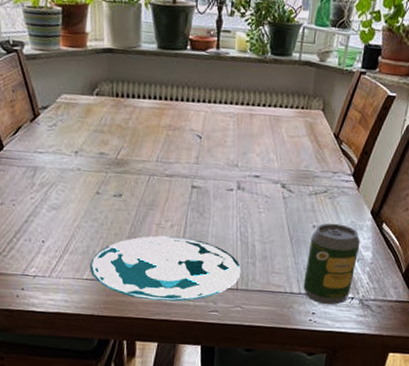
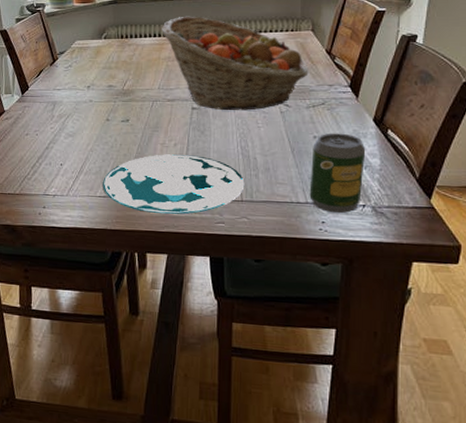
fruit basket: none [163,78,315,194] -> present [162,16,309,111]

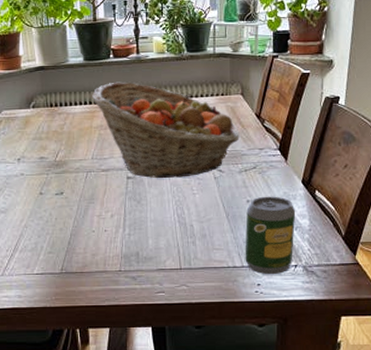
plate: present [103,154,245,215] -> none [40,226,183,288]

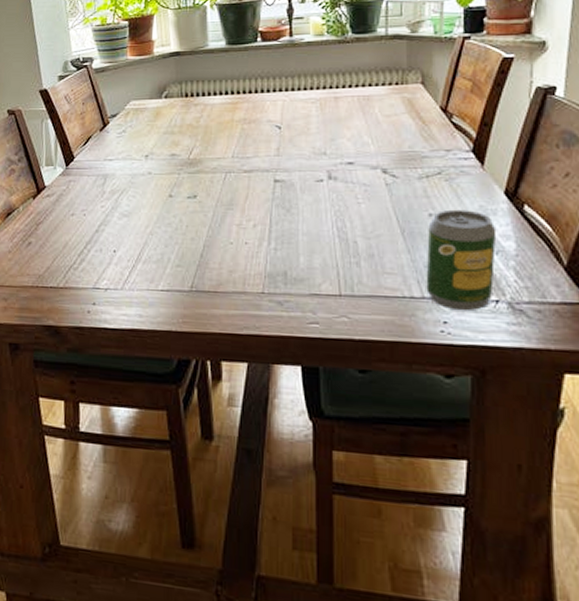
fruit basket: present [92,82,240,179] -> none [235,68,419,184]

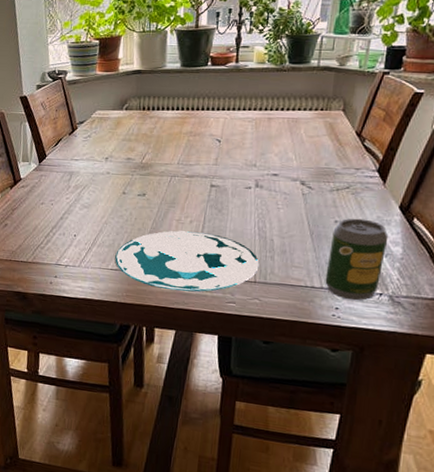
plate: none [165,237,343,313] -> present [115,230,259,292]

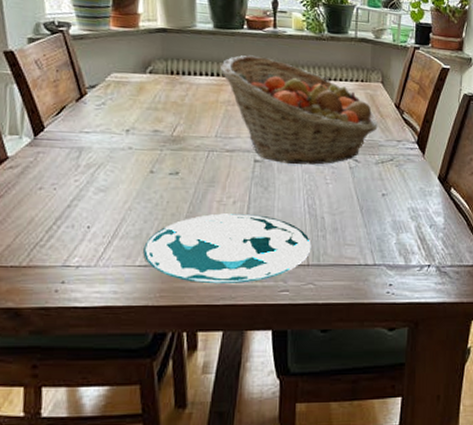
fruit basket: none [185,89,336,191] -> present [220,55,378,165]
soda can: present [325,218,389,301] -> none [377,190,431,275]

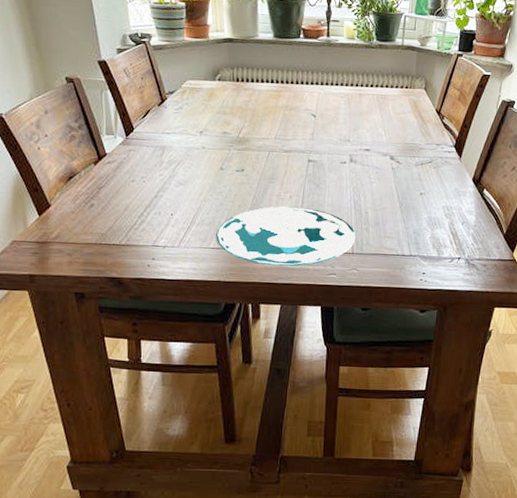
fruit basket: present [220,55,378,165] -> none [279,63,420,165]

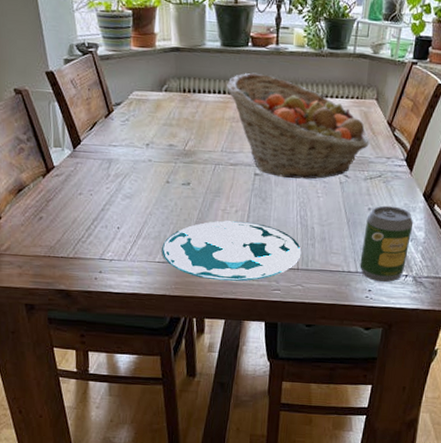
fruit basket: none [279,63,420,165] -> present [227,72,370,179]
soda can: none [413,190,464,265] -> present [359,205,414,283]

